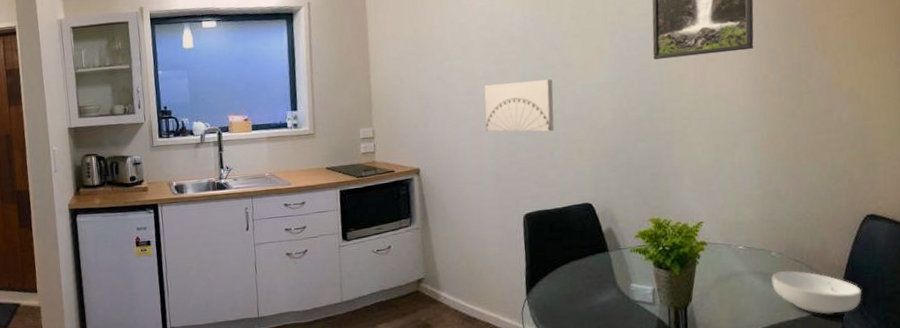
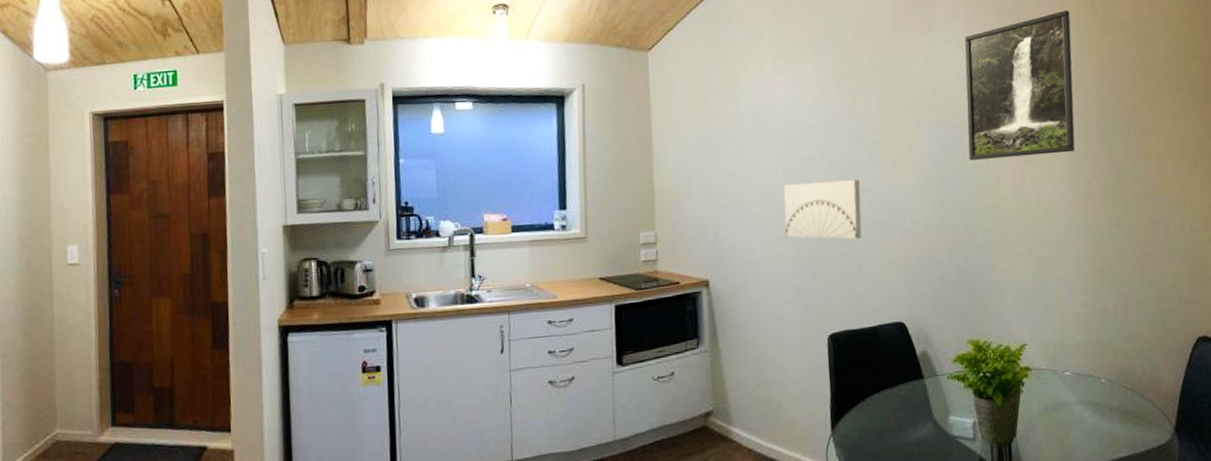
cereal bowl: present [771,270,862,315] -> none [1101,399,1198,450]

